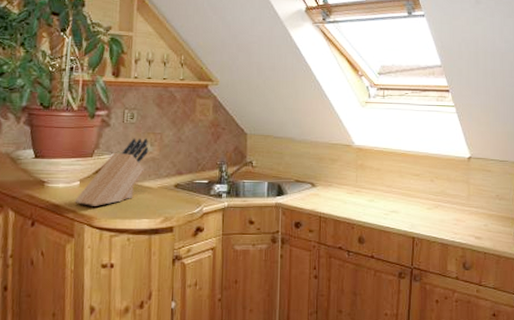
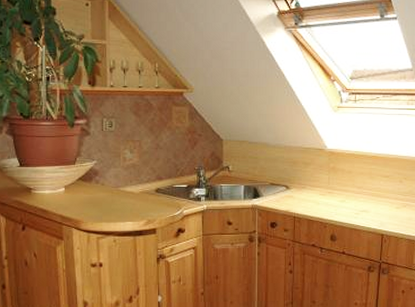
knife block: present [75,138,149,206] -> none [61,146,129,211]

